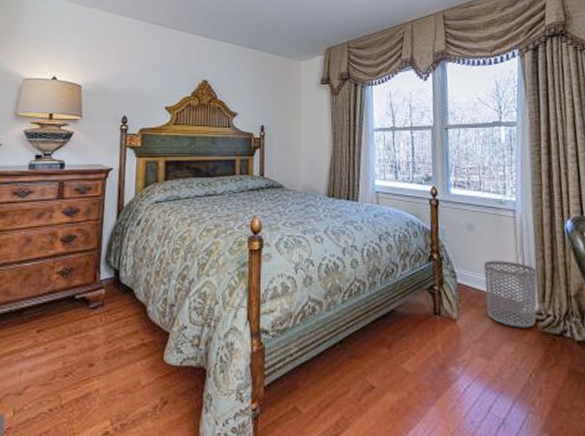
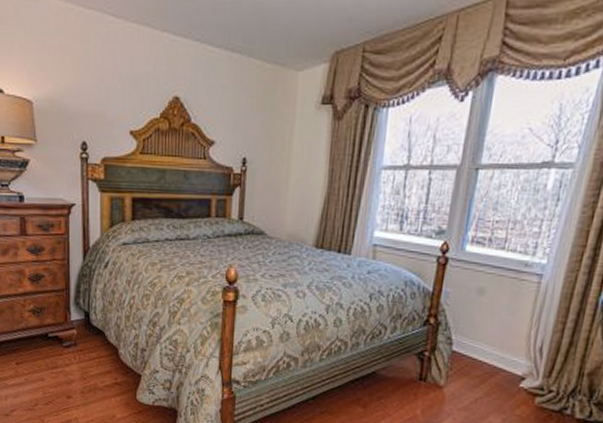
waste bin: present [483,261,537,328] -> none [479,329,550,402]

